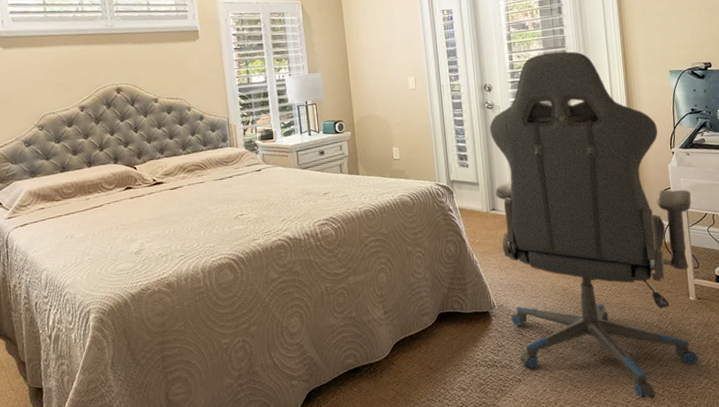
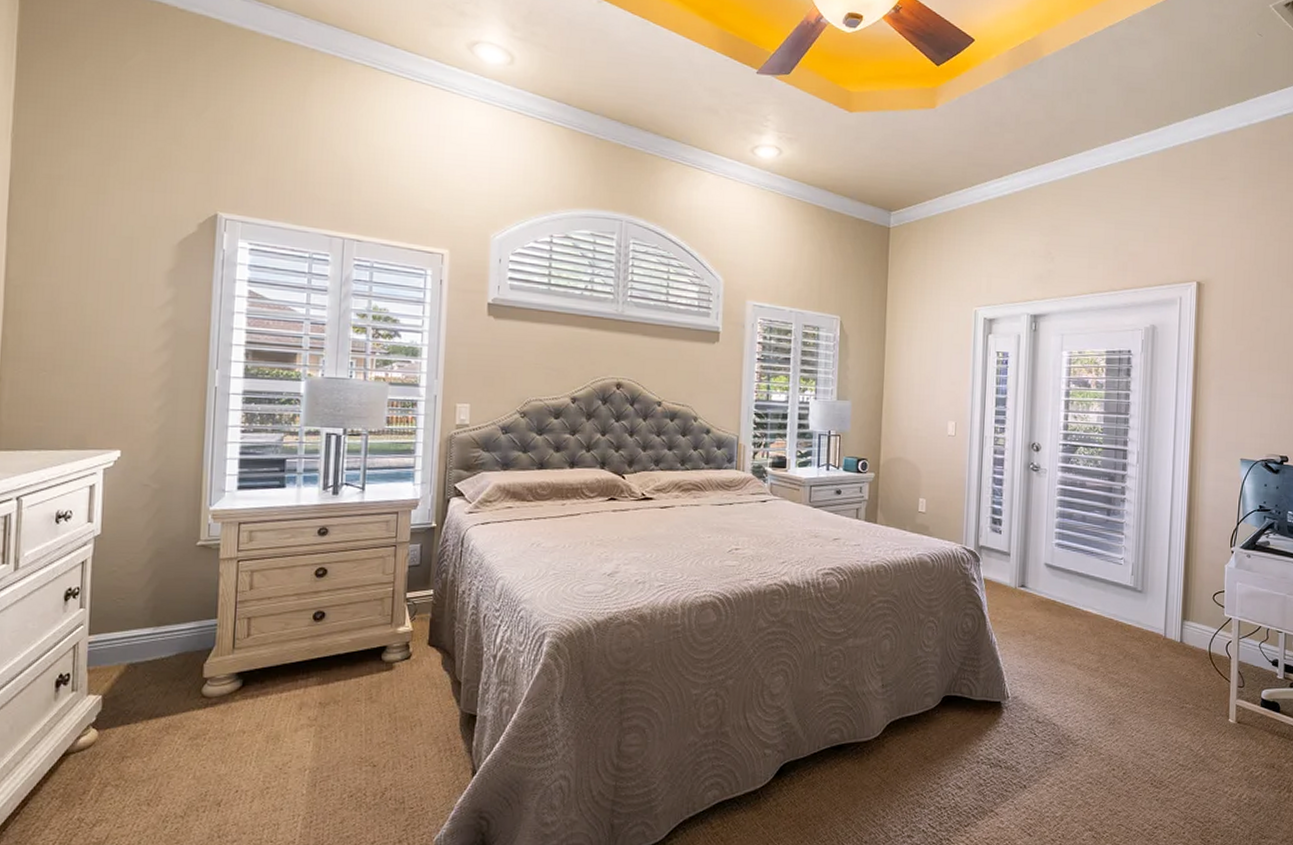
chair: present [489,51,699,399] -> none [1024,418,1246,830]

